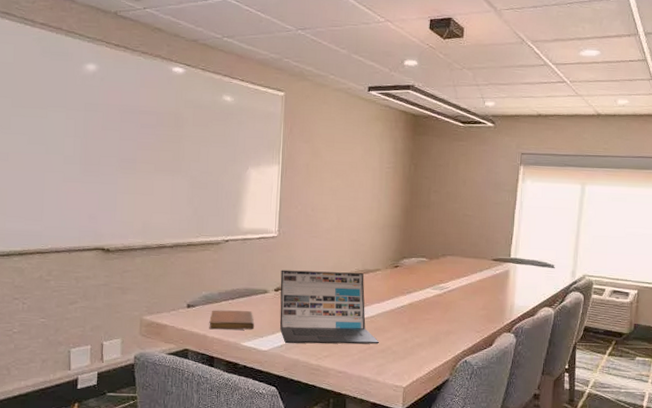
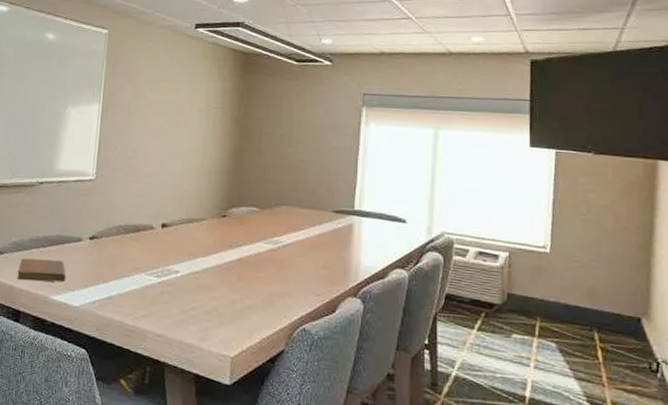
laptop: present [279,270,379,344] -> none [93,216,204,305]

